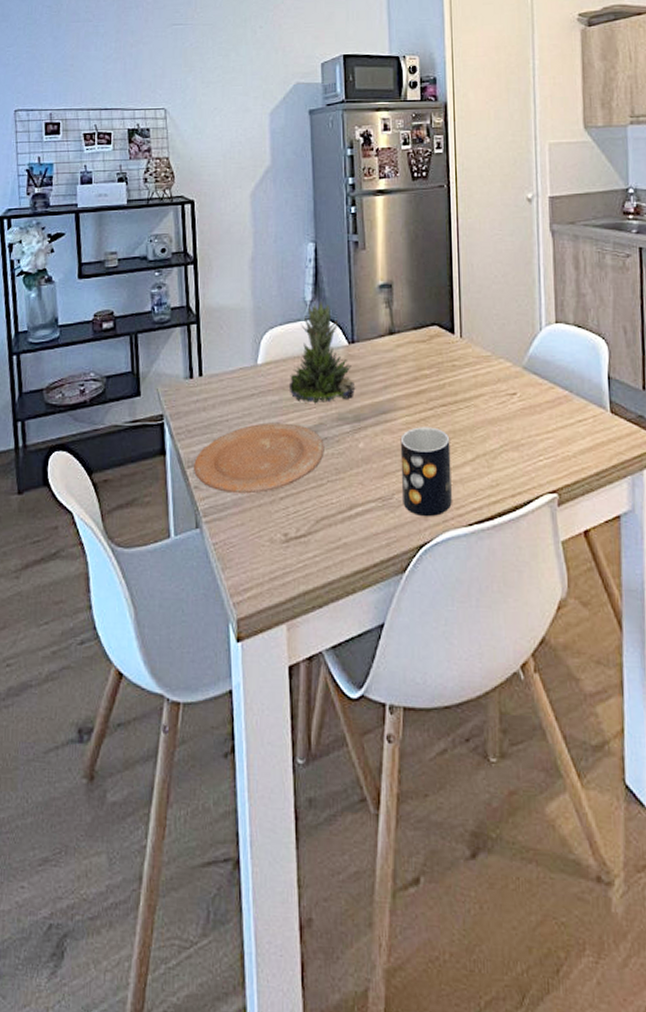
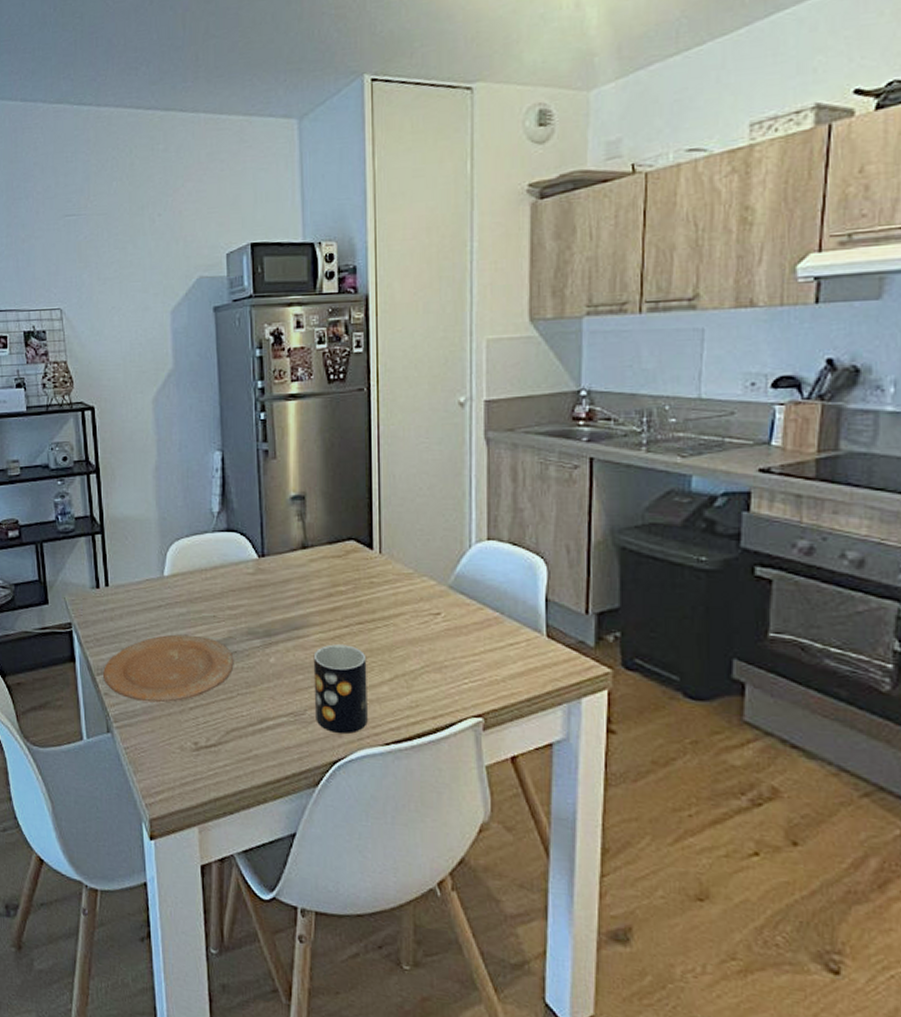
succulent plant: present [290,302,355,404] -> none [197,513,265,618]

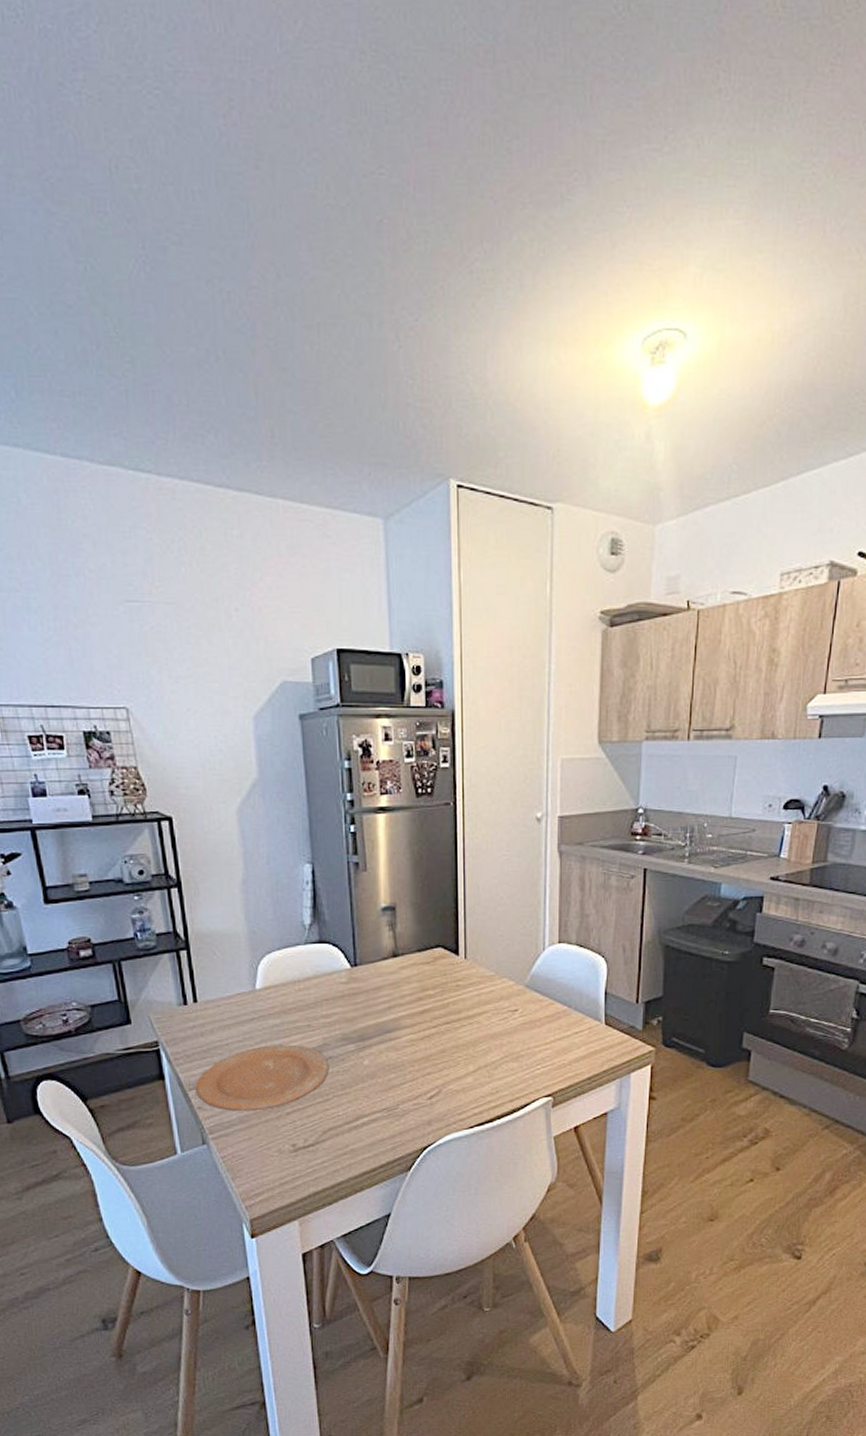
mug: present [313,644,368,735] -> none [405,1043,454,1123]

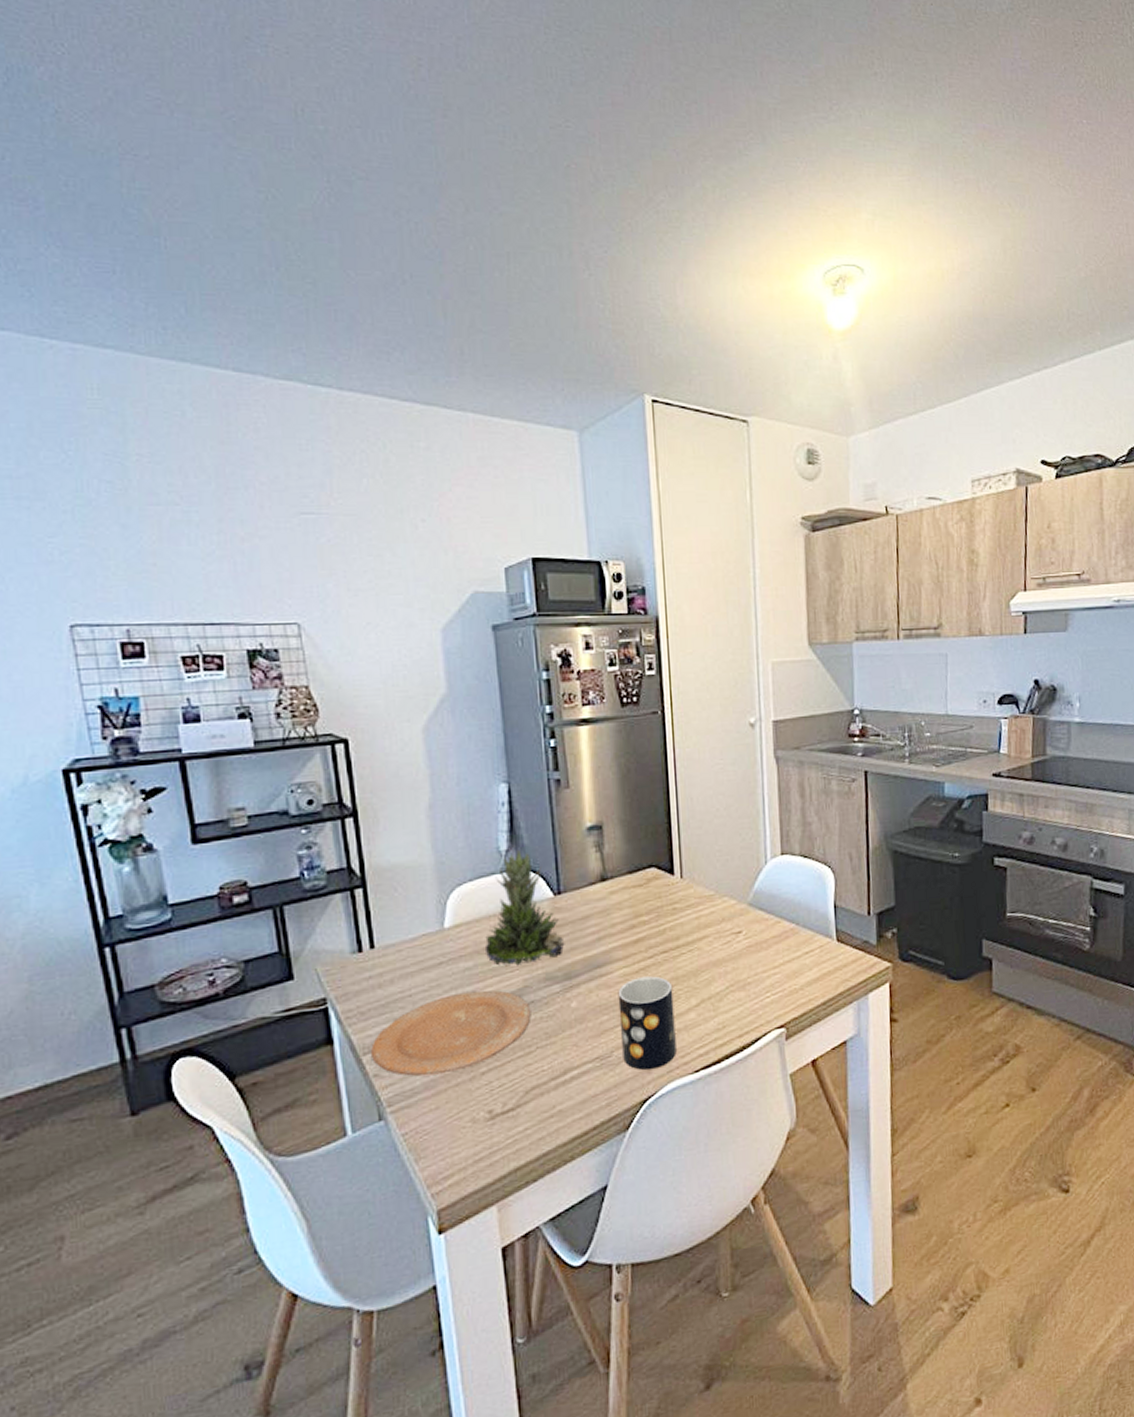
succulent plant: none [291,925,358,1026] -> present [485,850,564,966]
mug: none [405,1043,454,1123] -> present [618,976,677,1071]

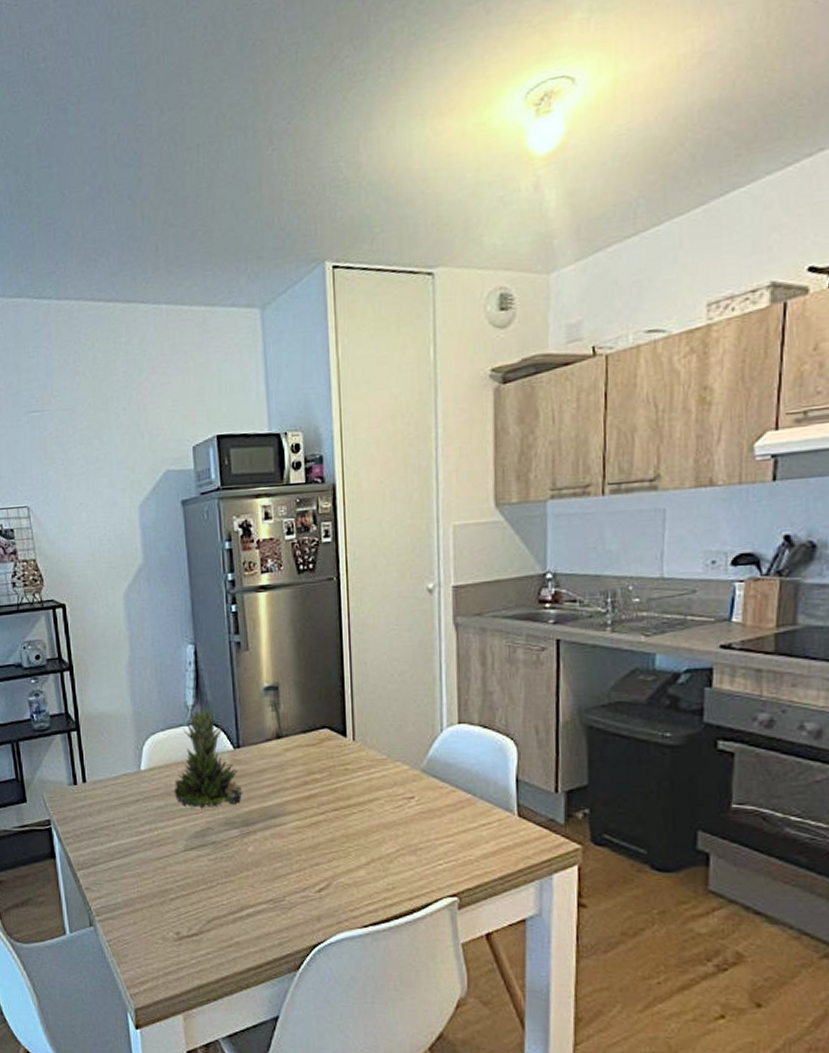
plate: present [371,990,532,1077] -> none [84,827,213,895]
mug: present [618,976,677,1071] -> none [291,831,346,919]

